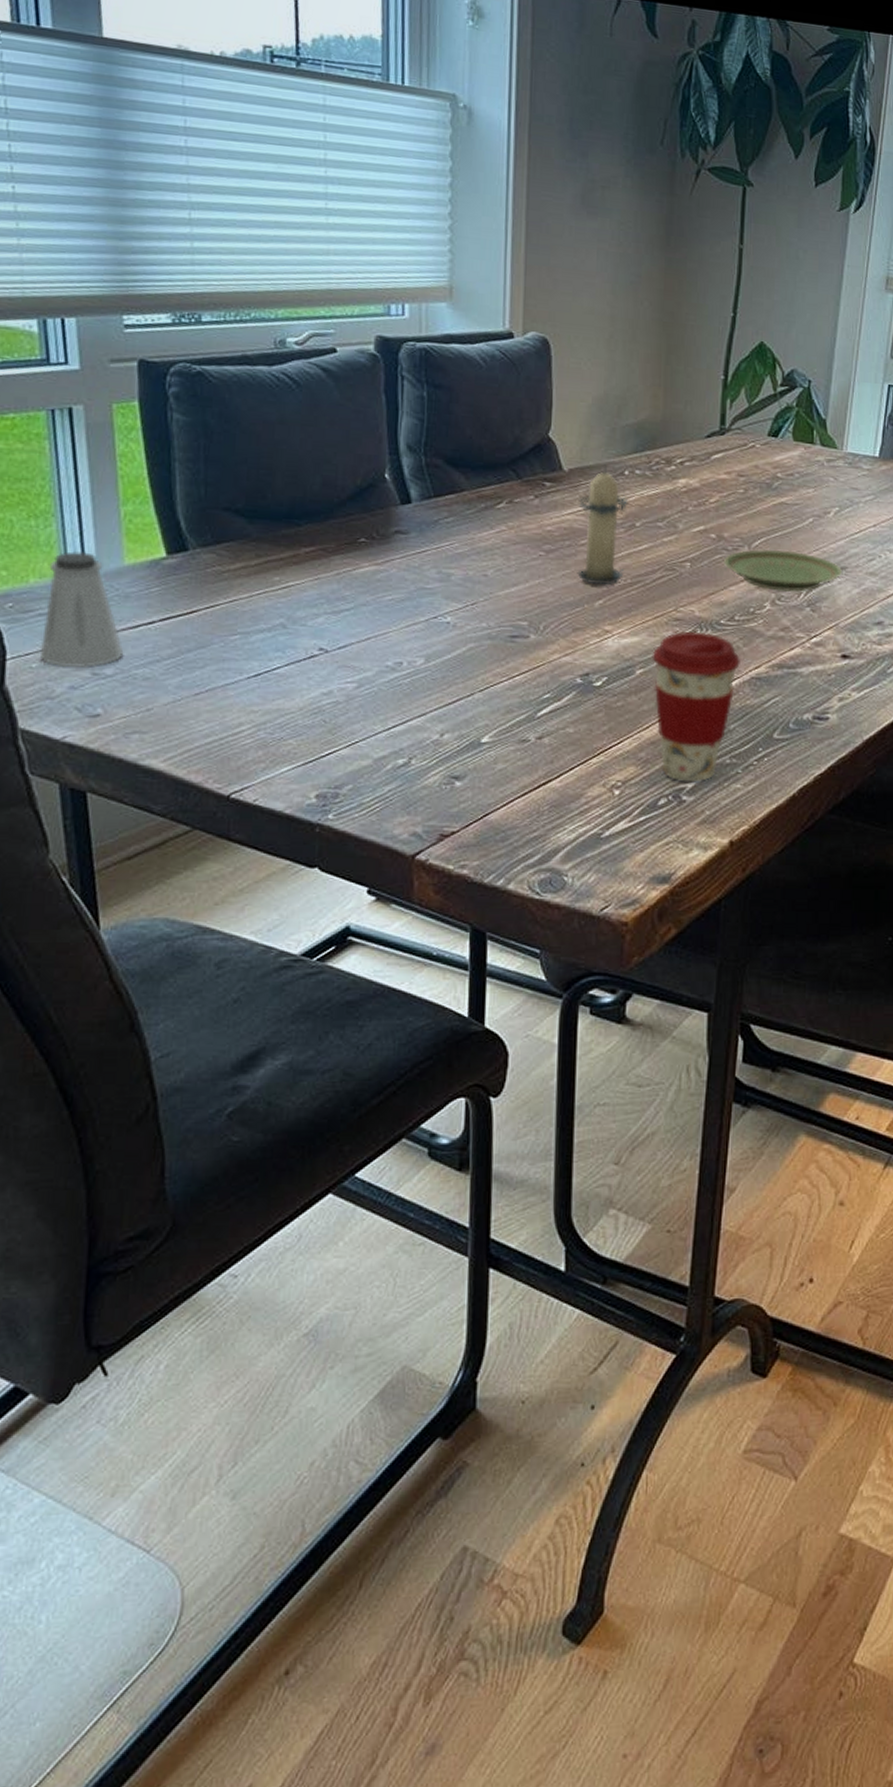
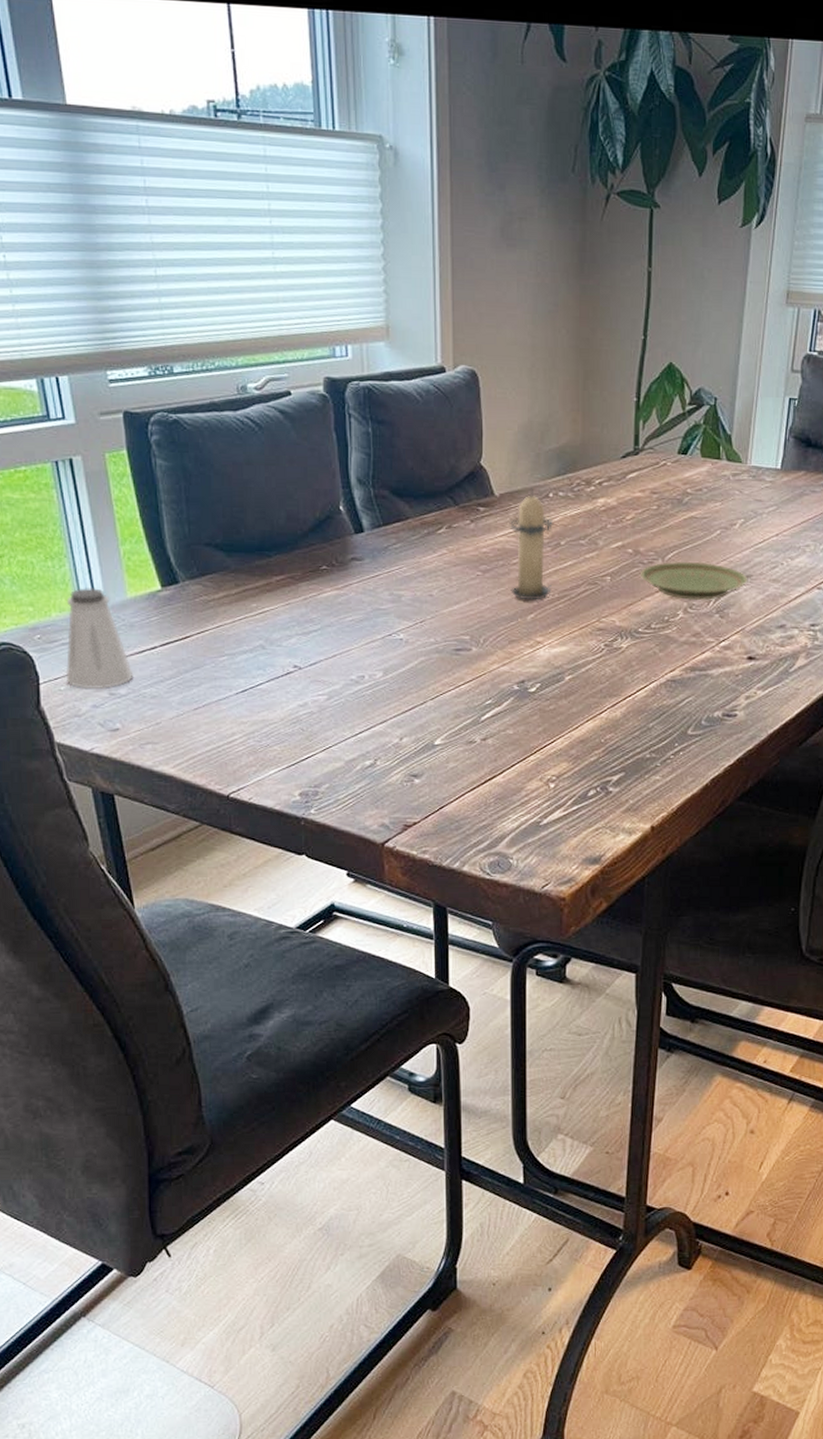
coffee cup: present [652,631,740,783] -> none [579,639,657,775]

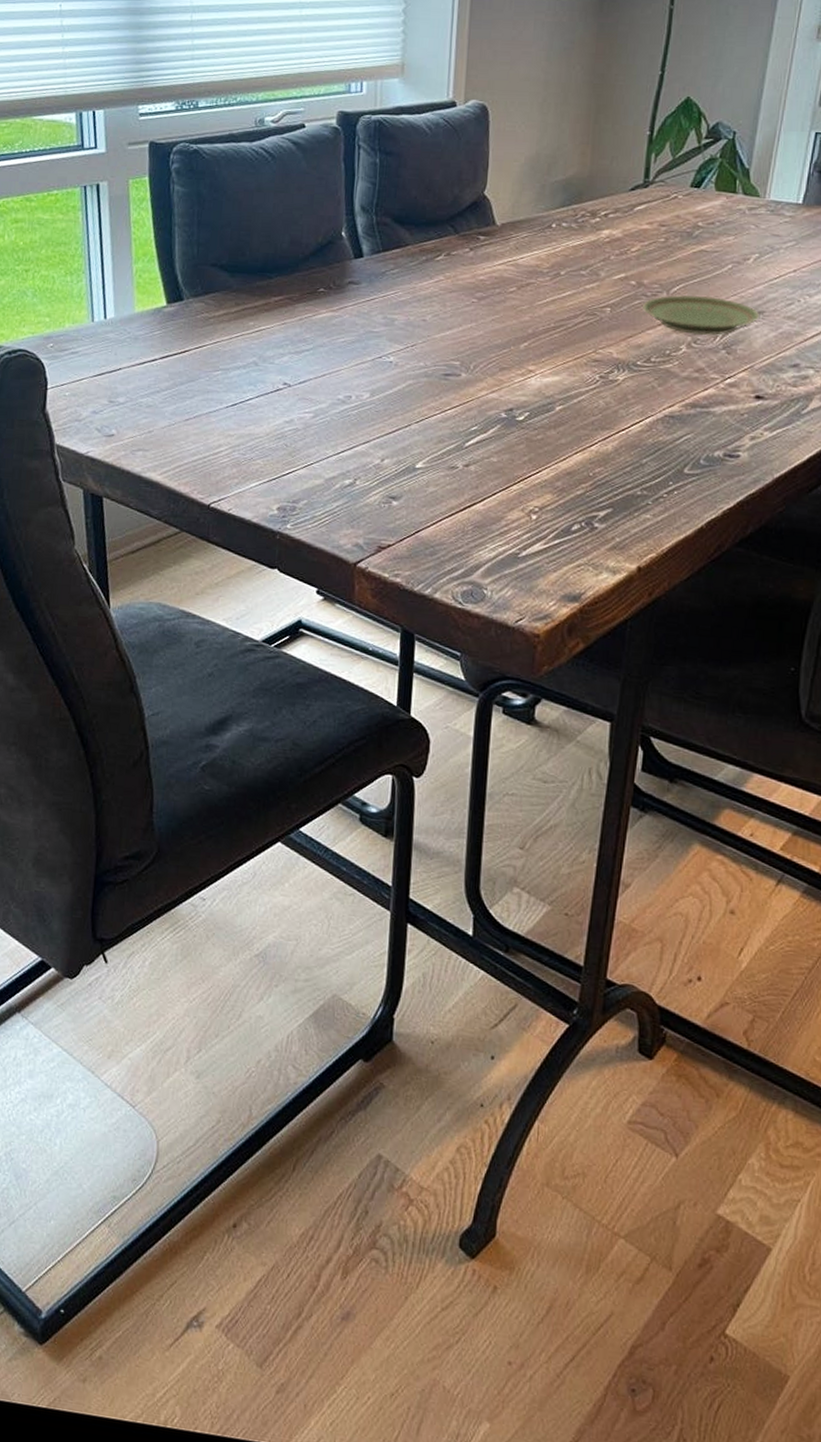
saltshaker: present [65,588,134,690] -> none [71,302,133,397]
candle: present [510,488,554,599] -> none [505,218,555,328]

